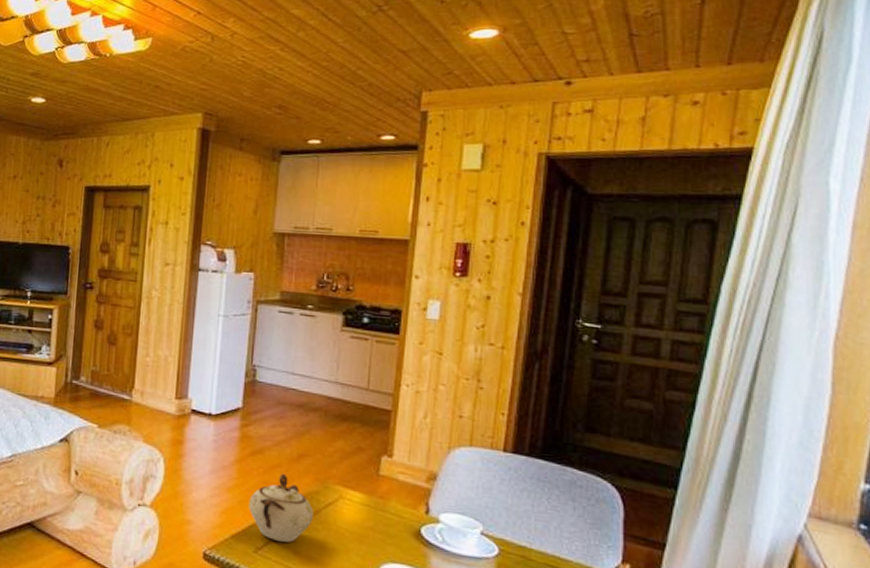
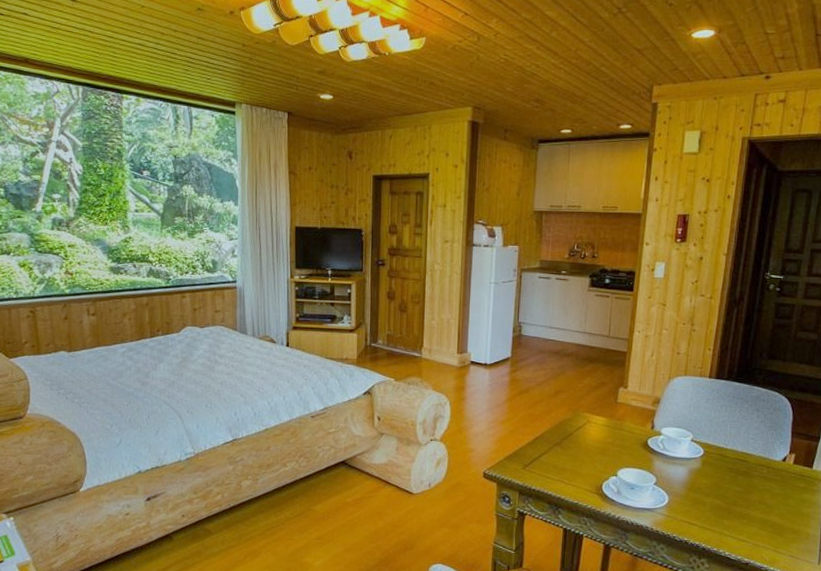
sugar bowl: present [248,473,313,543] -> none [518,406,567,460]

